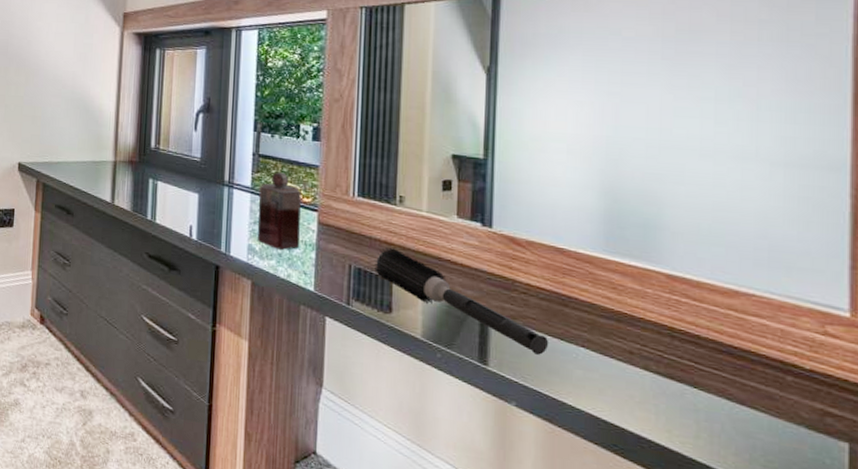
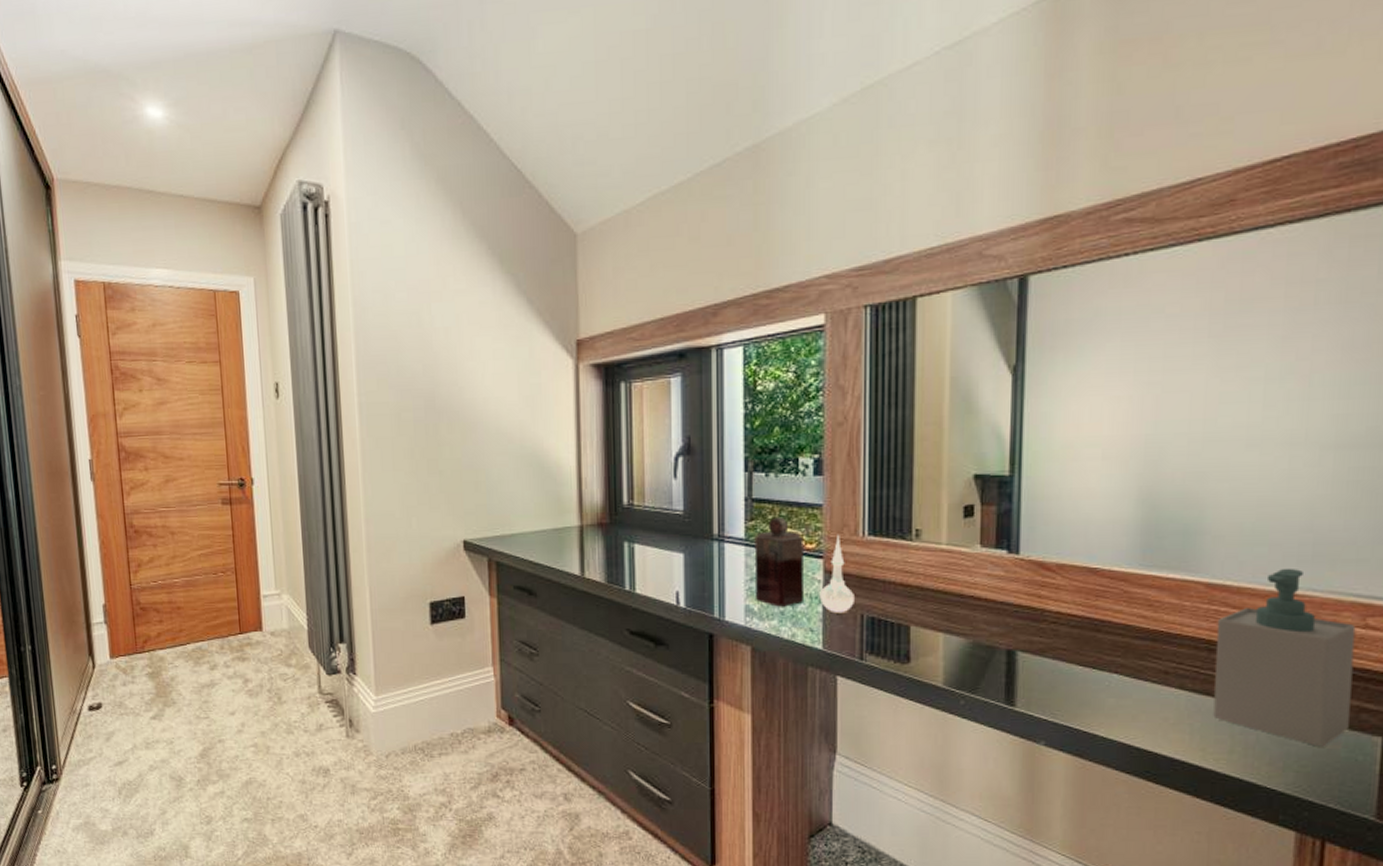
perfume bottle: none [313,193,344,262] -> present [819,535,854,614]
hairbrush: present [373,247,549,355] -> none [888,589,1081,688]
soap bottle: none [678,269,815,445] -> present [1213,568,1356,747]

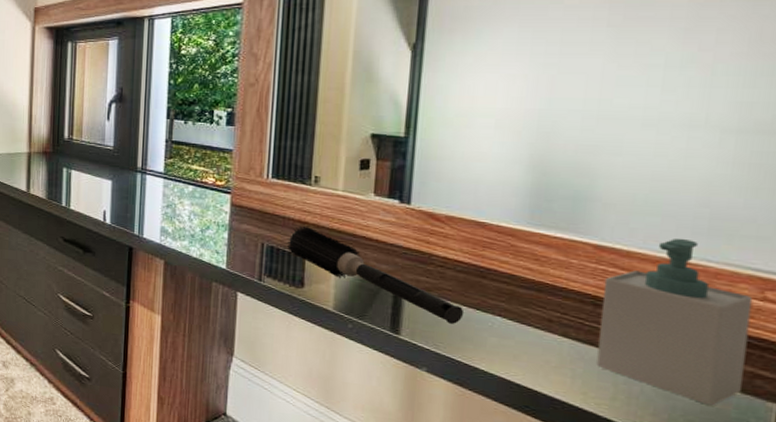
perfume bottle: present [754,517,805,607] -> none [170,157,214,231]
perfume bottle: present [819,535,854,614] -> none [225,176,257,241]
hairbrush: none [888,589,1081,688] -> present [286,225,465,324]

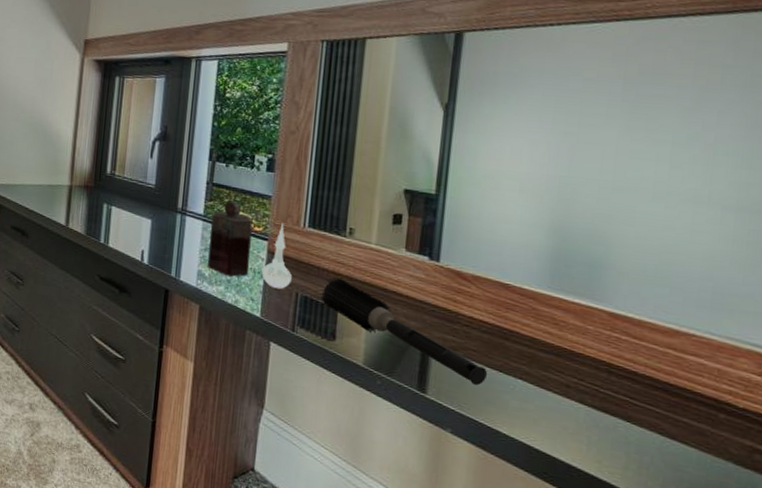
perfume bottle: none [170,157,214,231] -> present [208,201,253,277]
perfume bottle: none [225,176,257,241] -> present [261,223,292,290]
soap bottle: present [596,238,753,406] -> none [610,310,752,479]

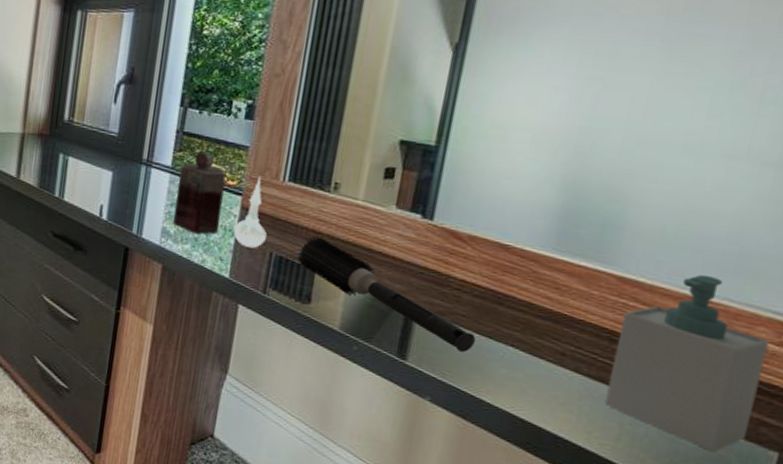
soap bottle: none [610,310,752,479] -> present [604,274,770,452]

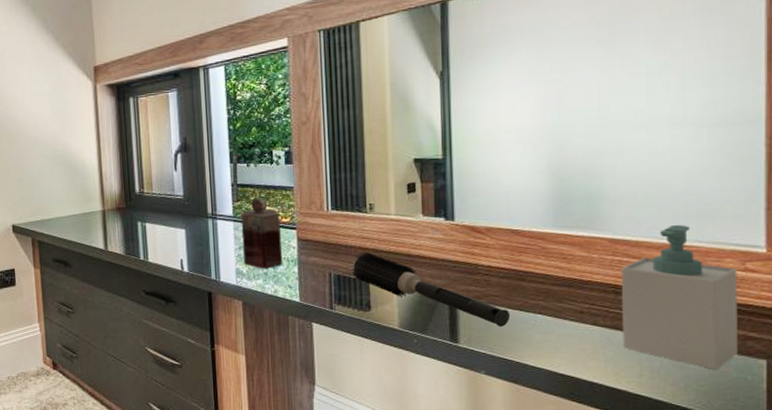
perfume bottle: present [233,177,267,249] -> none [294,211,323,273]

